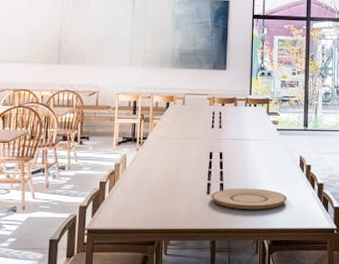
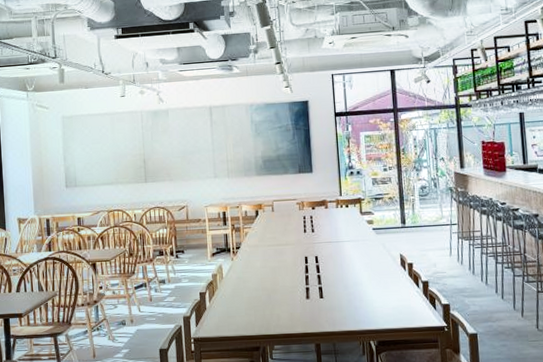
plate: present [210,188,287,210] -> none [310,290,391,312]

